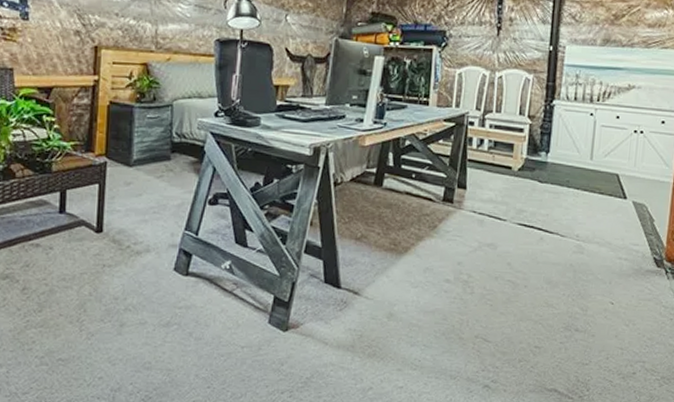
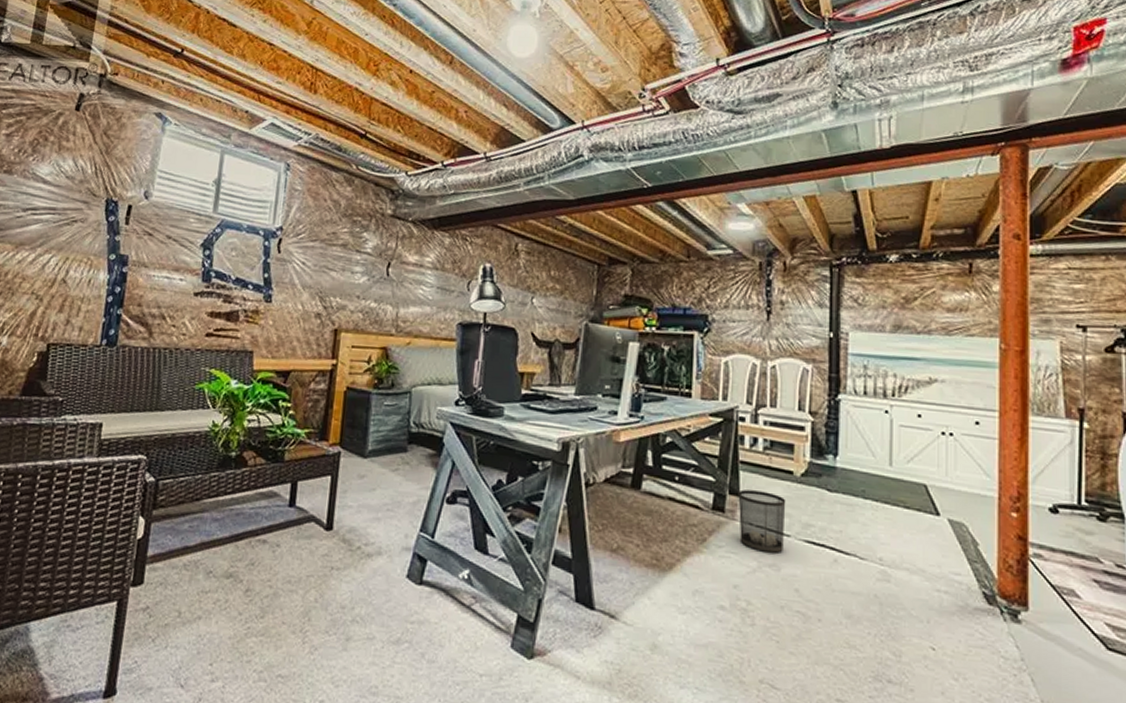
waste bin: none [464,183,505,235] -> present [738,489,786,553]

